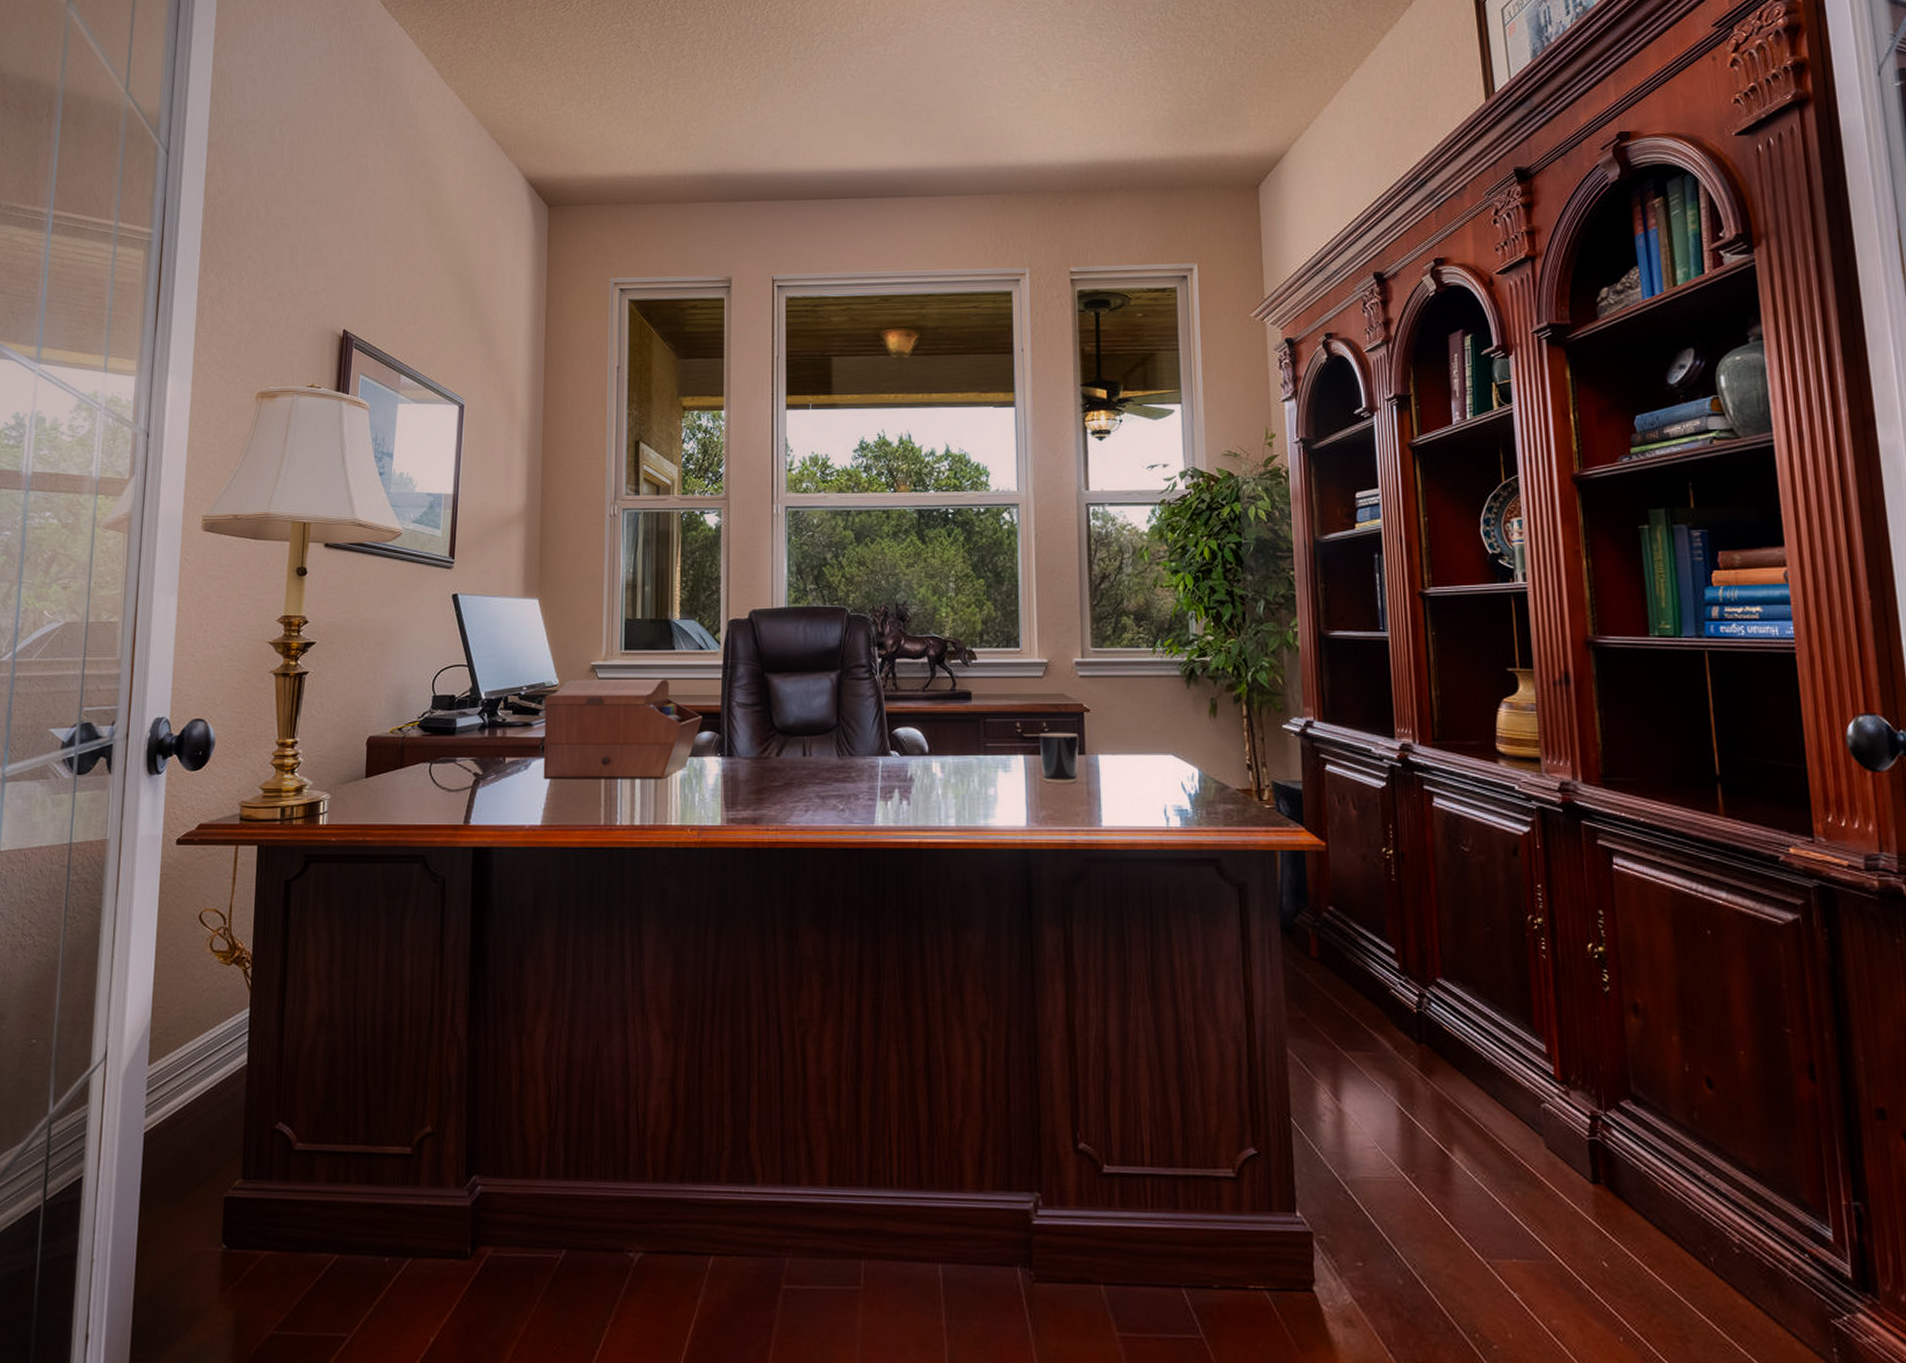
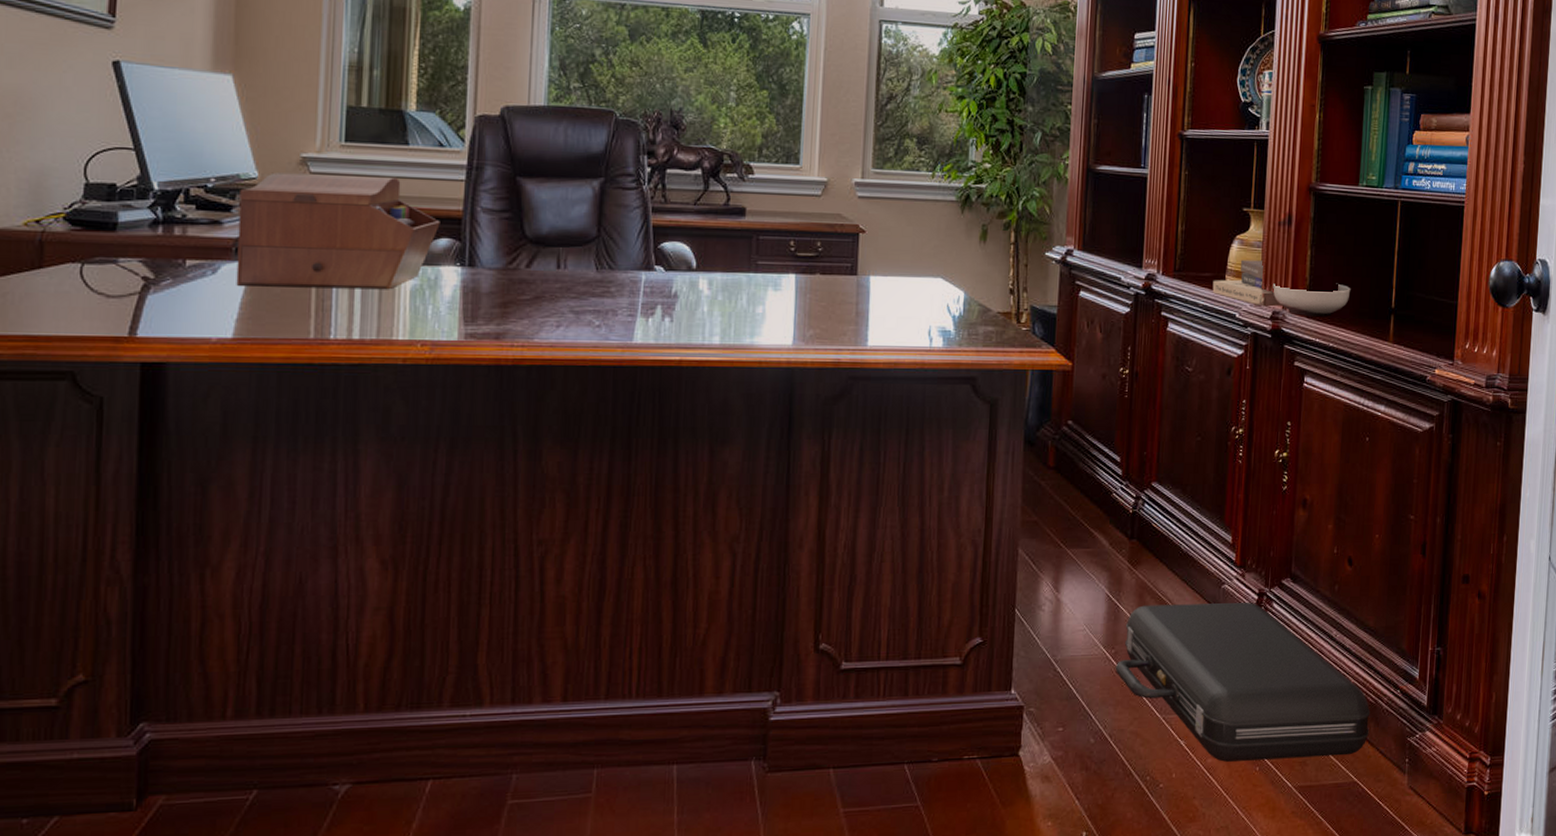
mug: present [1039,732,1079,783] -> none [811,251,852,304]
briefcase: none [1418,1122,1773,1335] -> present [1115,603,1371,762]
books: none [1481,725,1572,777] -> present [1212,260,1283,307]
bowl: none [1556,749,1659,787] -> present [1273,283,1351,317]

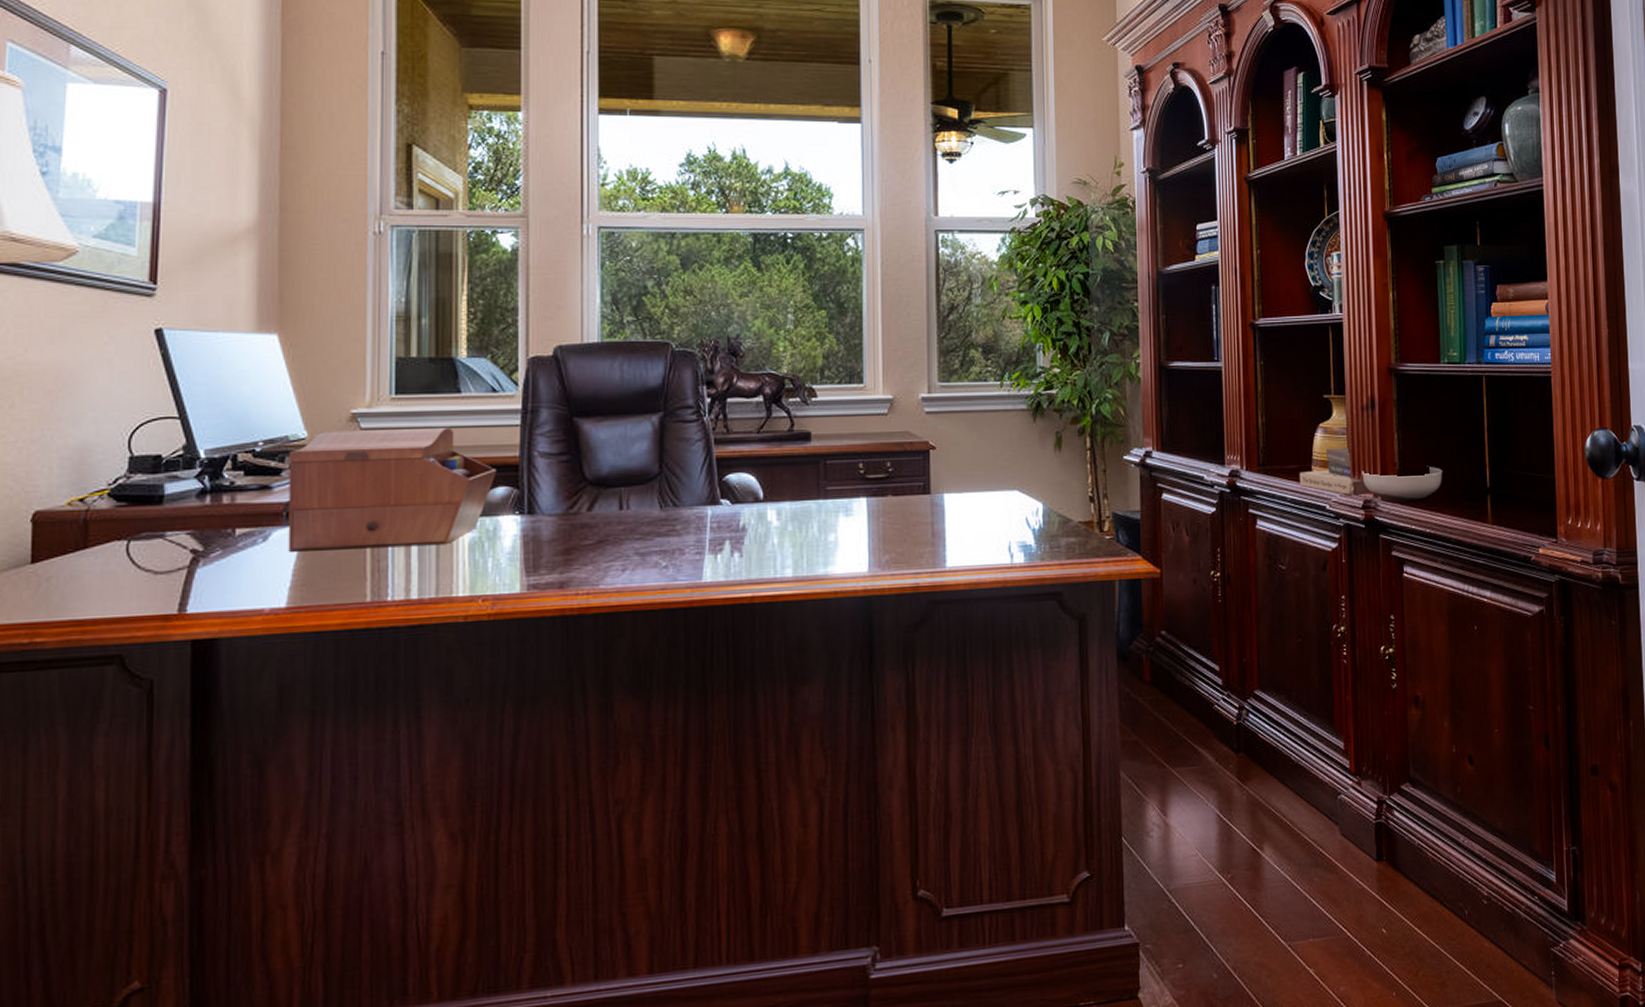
briefcase: present [1115,603,1371,762] -> none [1232,812,1510,989]

